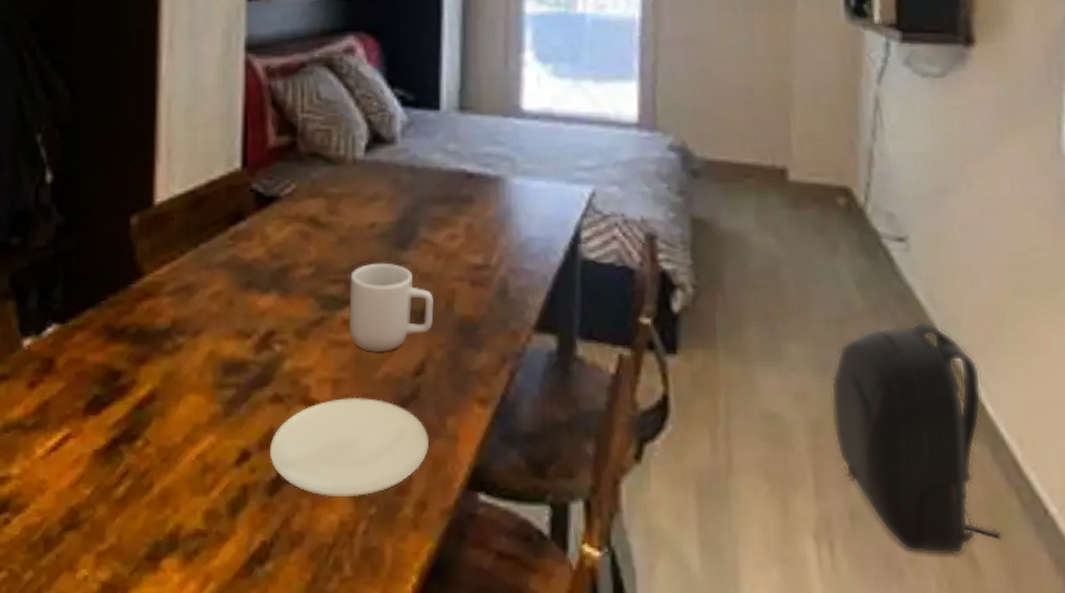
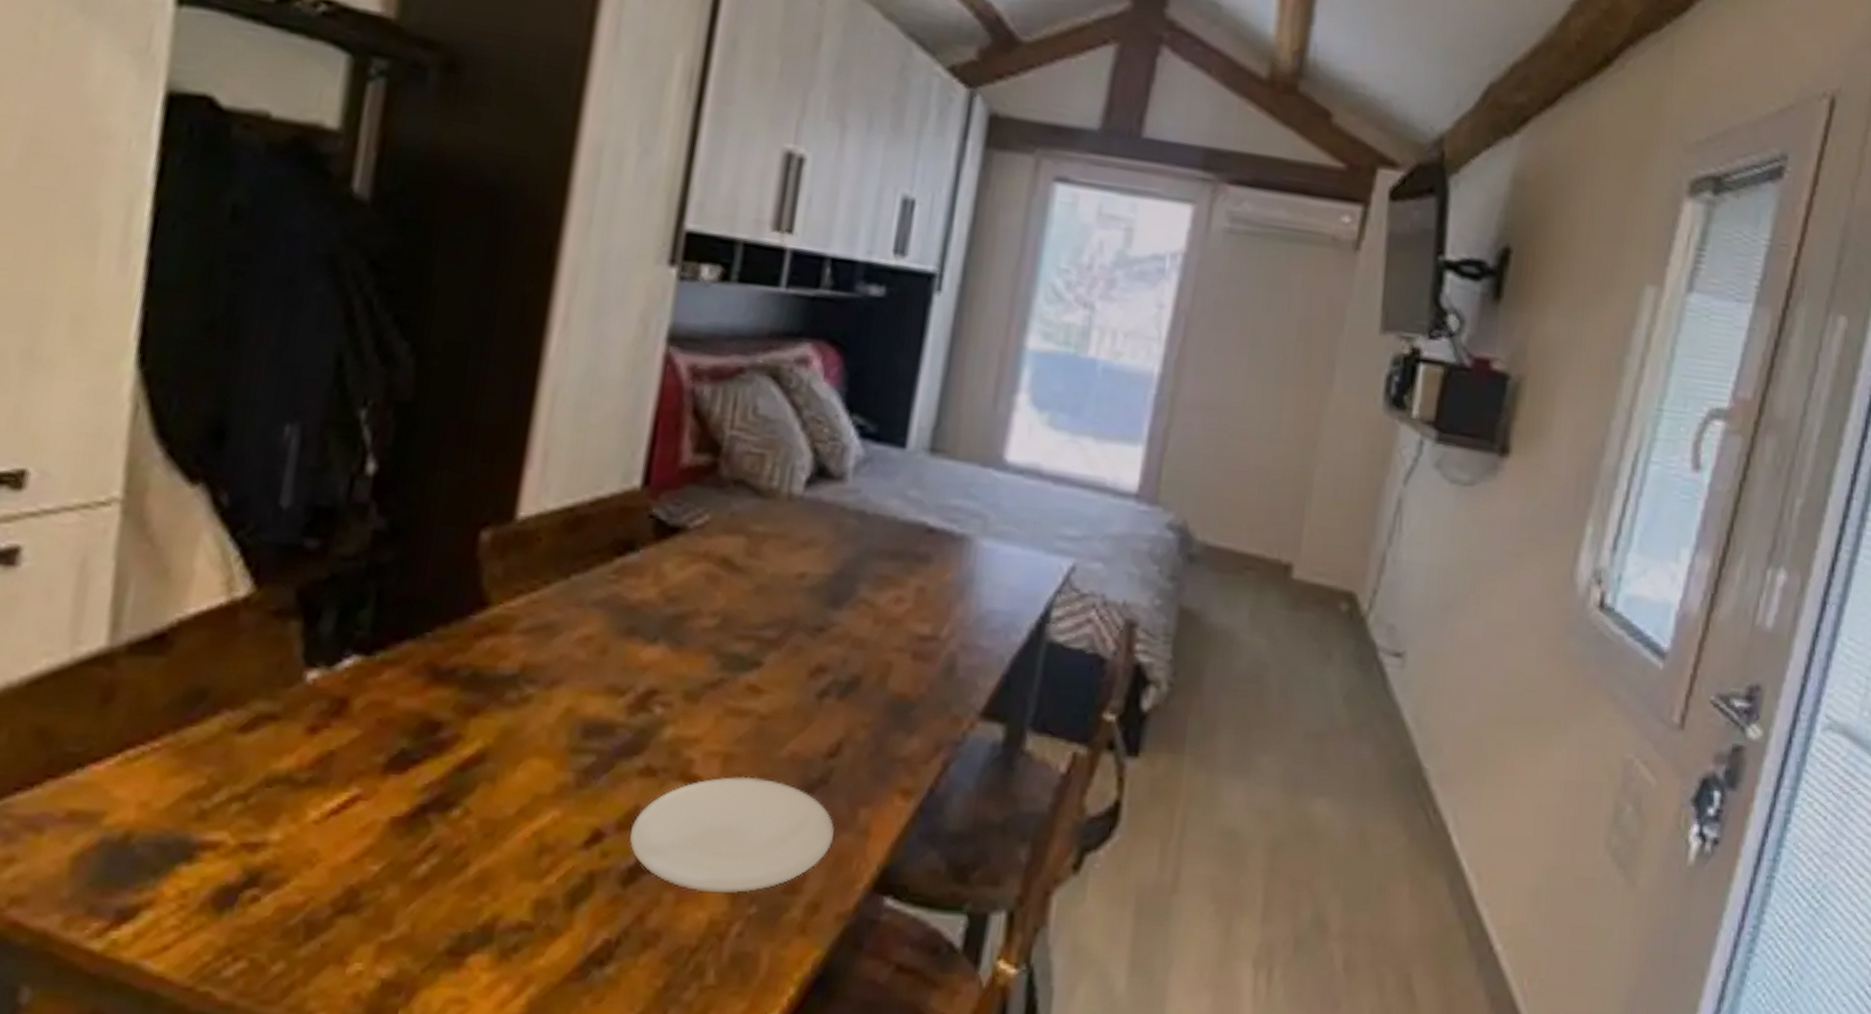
mug: present [349,262,434,353] -> none [753,620,865,727]
backpack: present [830,321,1003,555] -> none [1292,743,1453,988]

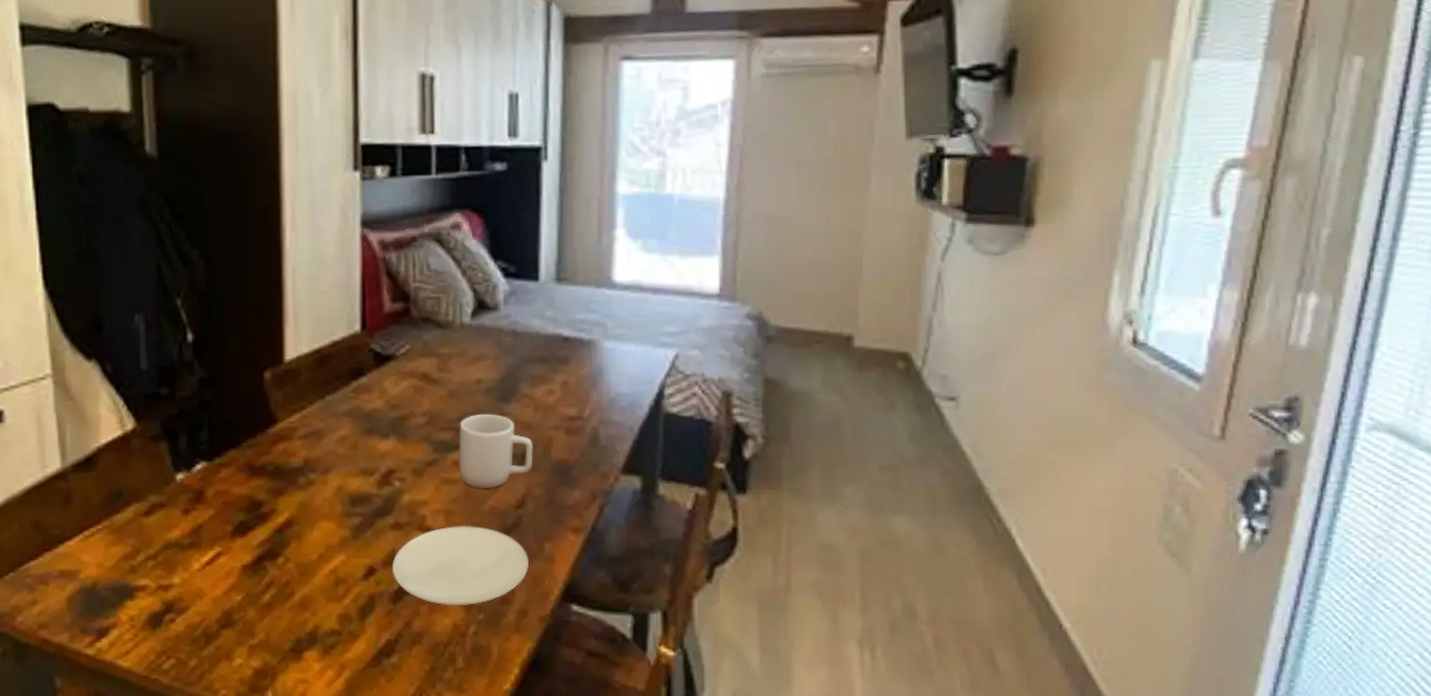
mug: none [753,620,865,727] -> present [459,413,533,489]

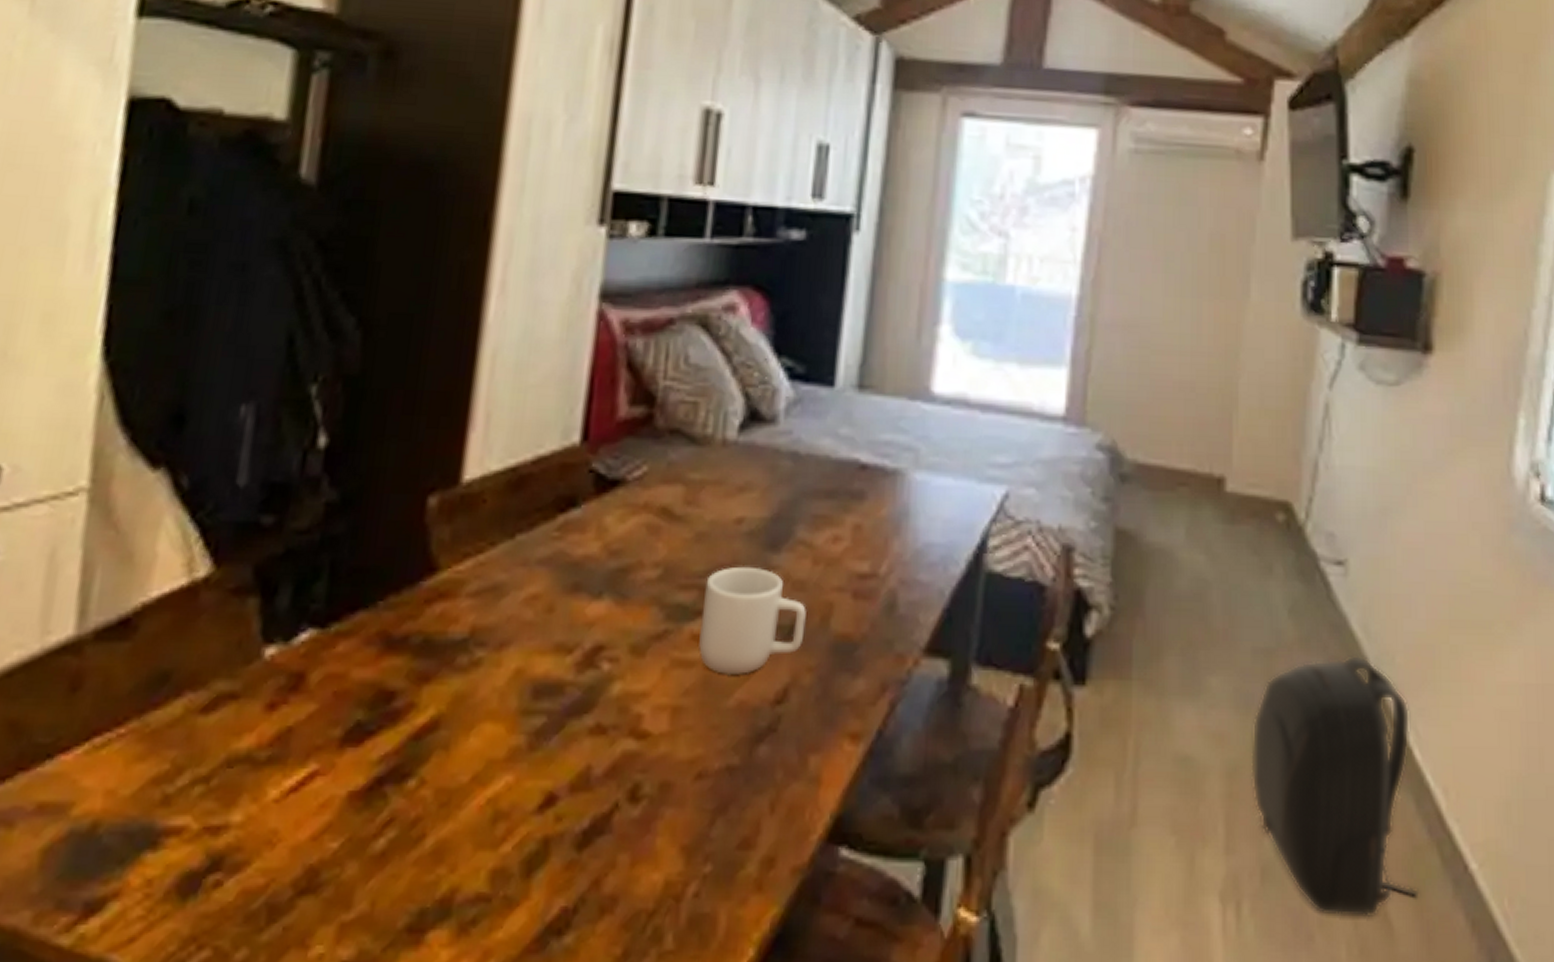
plate: present [392,525,529,606] -> none [583,728,785,853]
backpack: none [880,468,1021,659] -> present [1251,654,1420,917]

